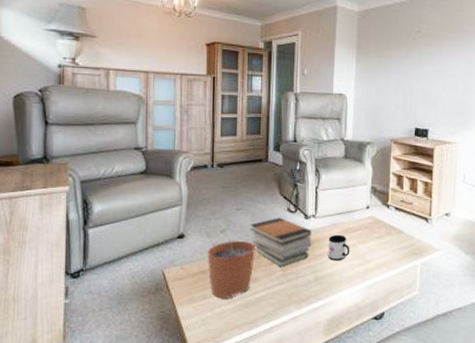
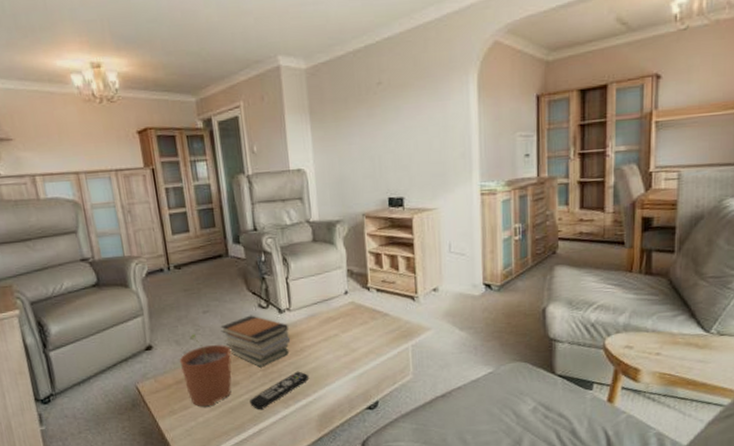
remote control: none [266,275,324,308] -> present [250,371,310,410]
mug: present [328,234,350,261] -> none [308,325,333,354]

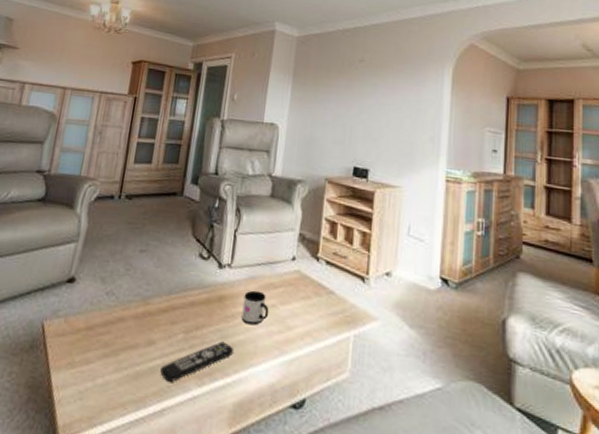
plant pot: present [179,334,232,406] -> none [96,273,157,365]
book stack: present [220,315,290,368] -> none [152,264,225,329]
mug: none [308,325,333,354] -> present [241,290,269,326]

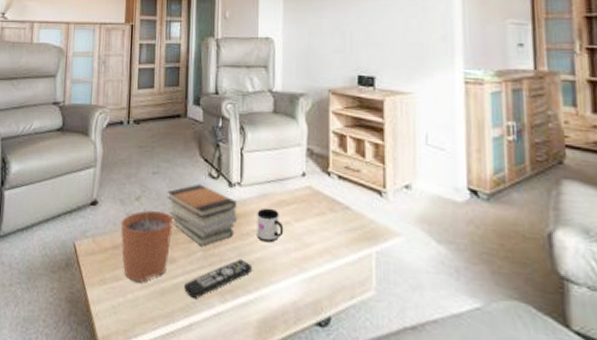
plant pot: none [96,273,157,365] -> present [120,195,173,282]
book stack: none [152,264,225,329] -> present [167,184,237,247]

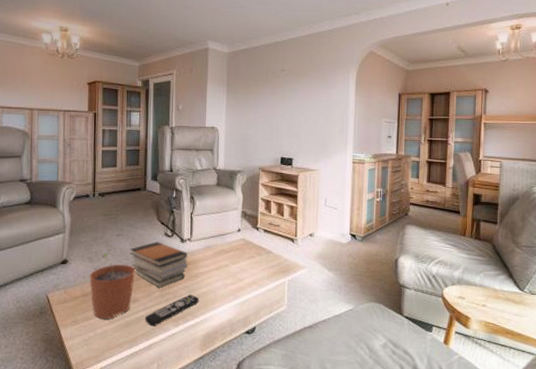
mug: present [257,208,284,243] -> none [203,256,223,281]

